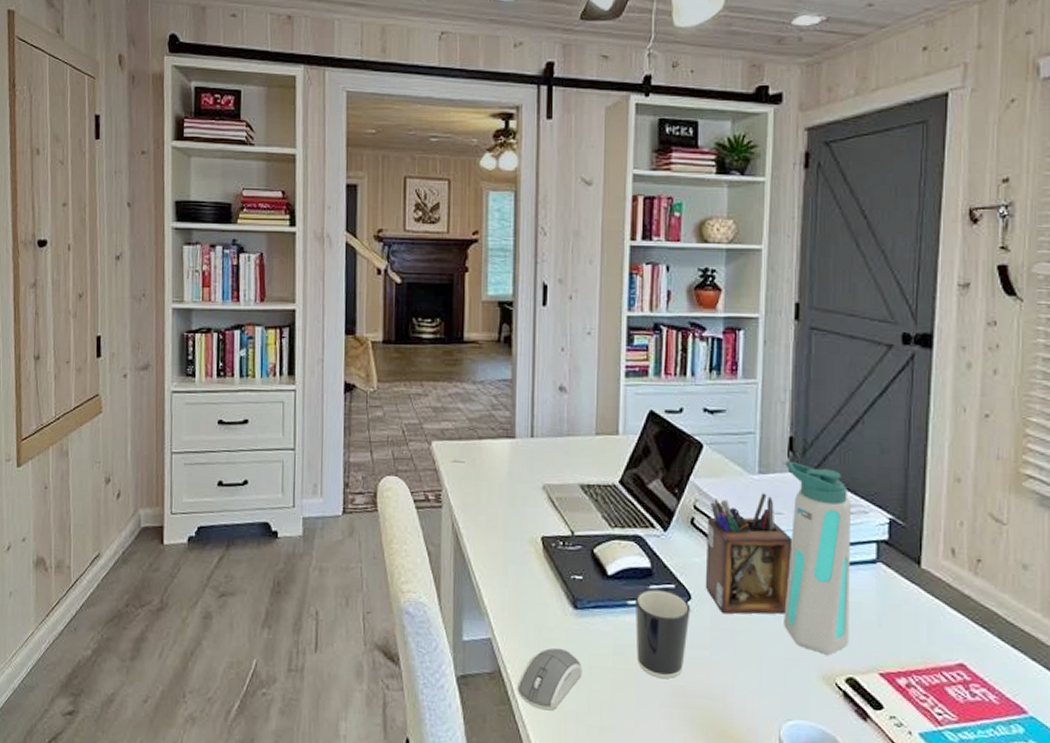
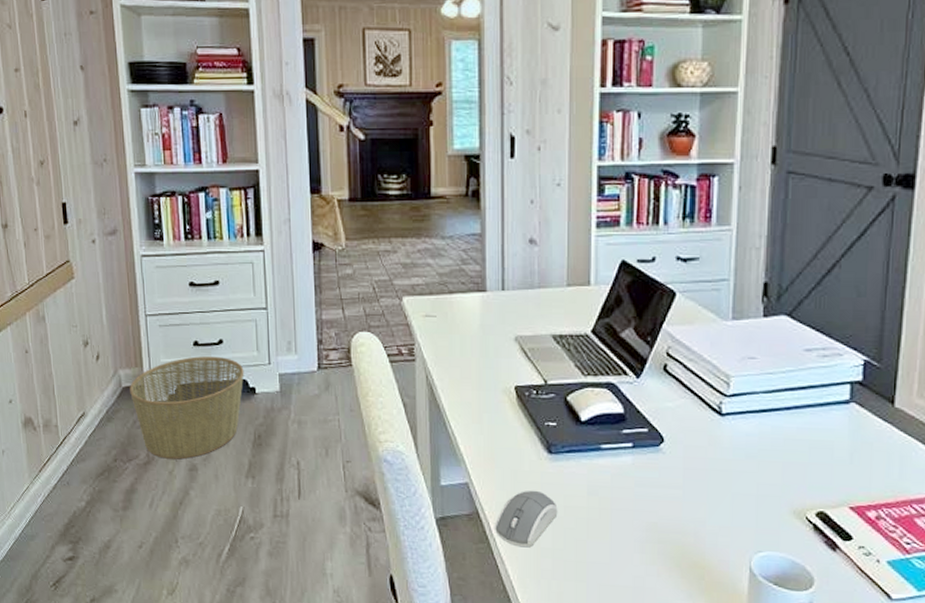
basket: none [149,497,268,606] -> present [130,356,244,460]
mug: present [634,589,691,679] -> none [608,433,663,517]
desk organizer: present [705,493,793,614] -> none [677,338,766,455]
water bottle: present [784,460,851,655] -> none [756,306,825,491]

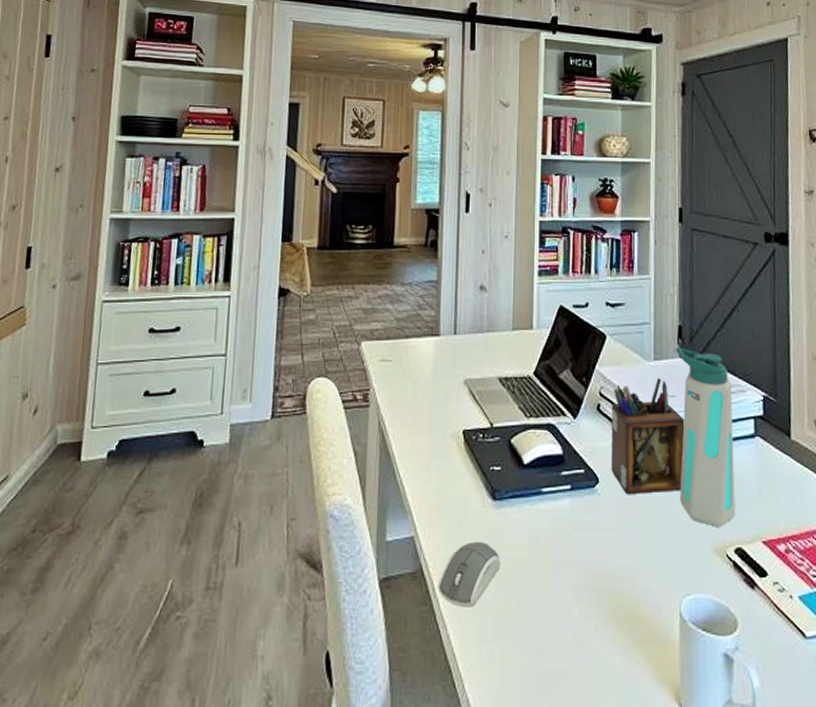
basket: present [130,356,244,460] -> none [65,408,194,526]
desk organizer: none [677,338,766,455] -> present [610,377,685,494]
water bottle: none [756,306,825,491] -> present [675,347,736,527]

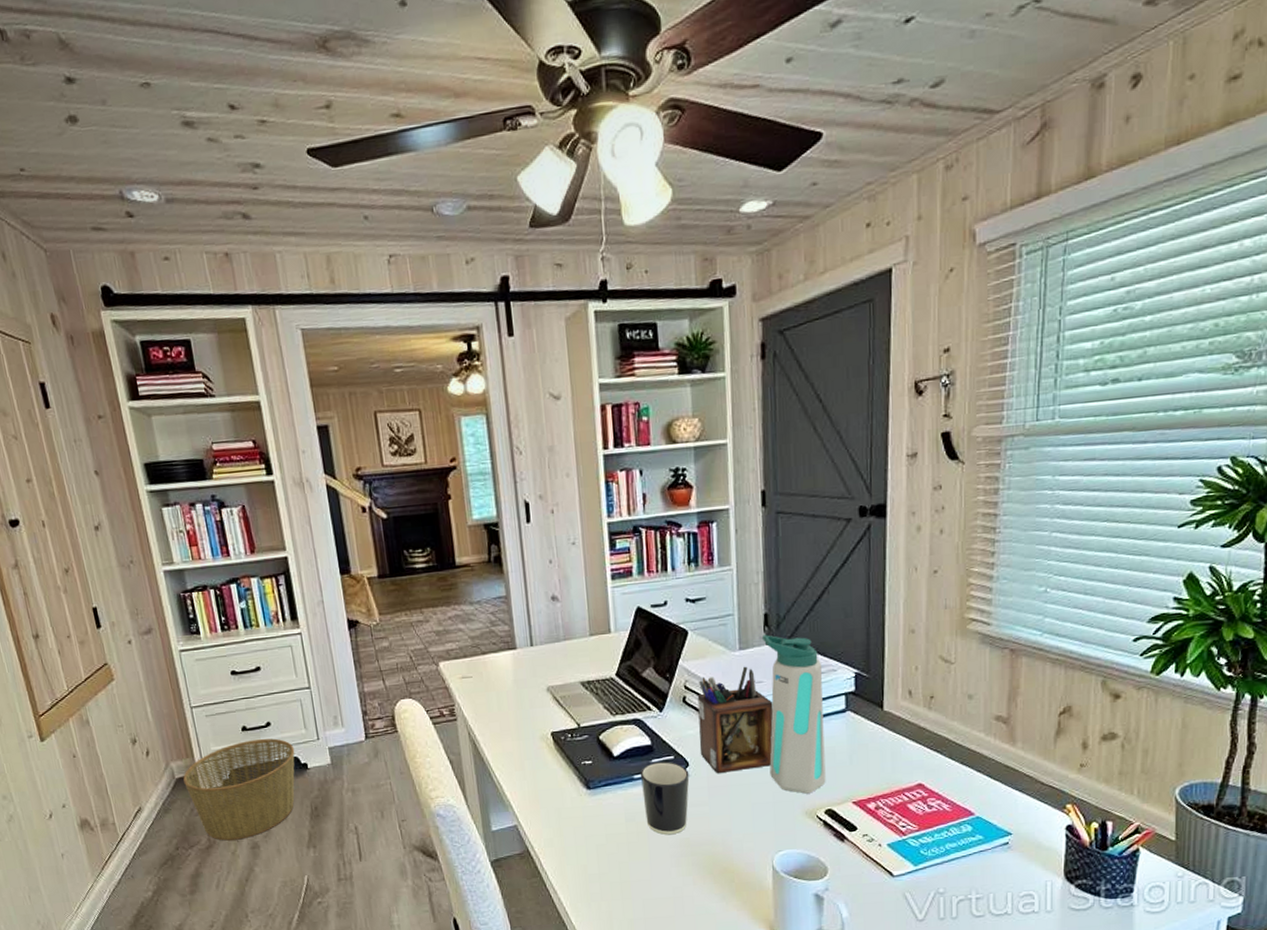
basket: none [65,408,194,526] -> present [183,738,295,841]
computer mouse: present [437,541,501,607] -> none [544,824,601,877]
mug: none [548,476,599,564] -> present [640,761,690,835]

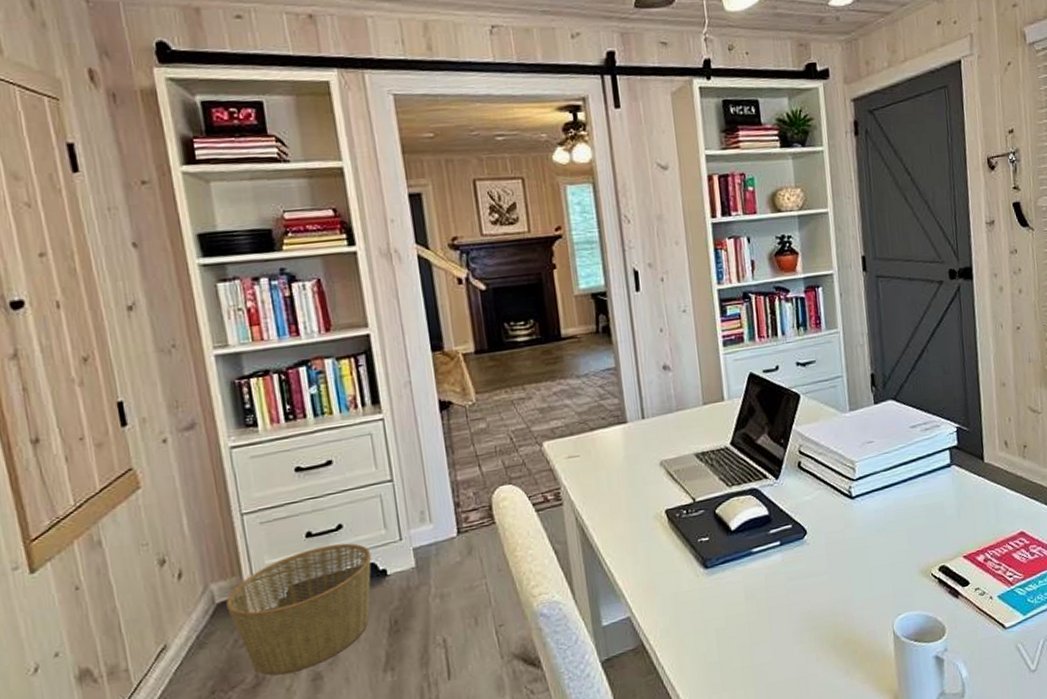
mug: present [640,761,690,835] -> none [758,531,808,610]
desk organizer: present [697,666,773,773] -> none [812,427,886,539]
water bottle: present [761,635,826,794] -> none [869,394,938,553]

